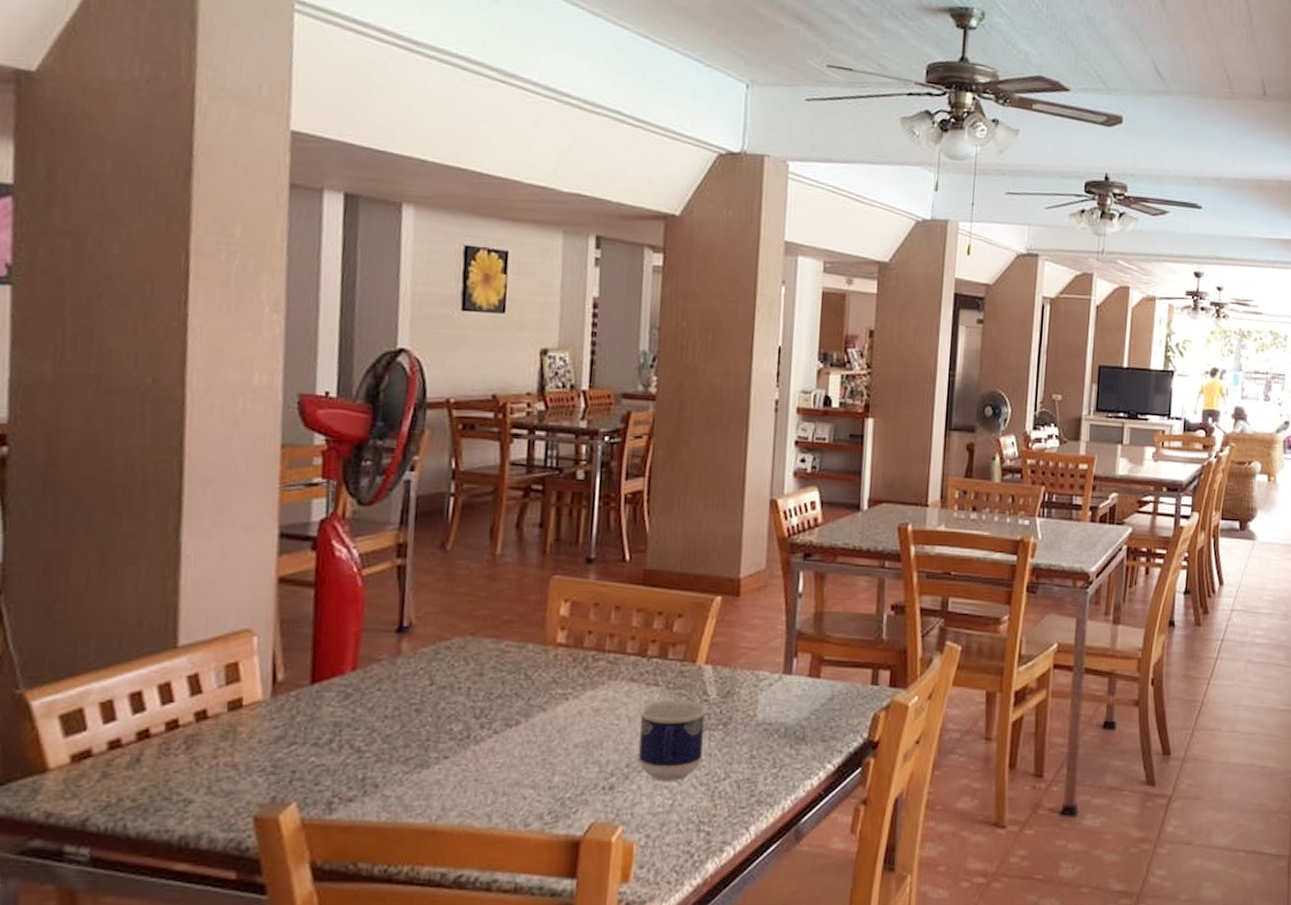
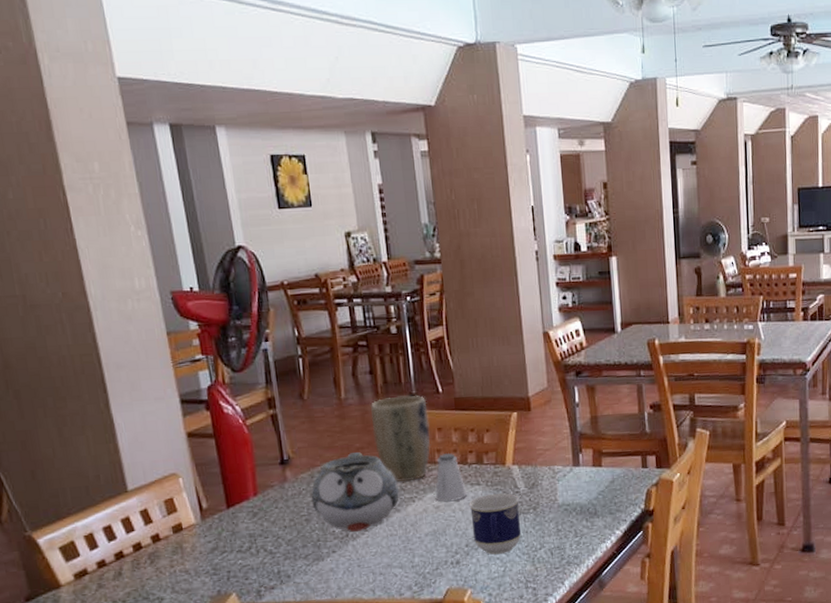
teapot: none [428,627,550,734] -> present [311,452,399,533]
plant pot: none [528,559,607,672] -> present [371,395,431,482]
saltshaker: none [596,639,640,704] -> present [434,452,468,502]

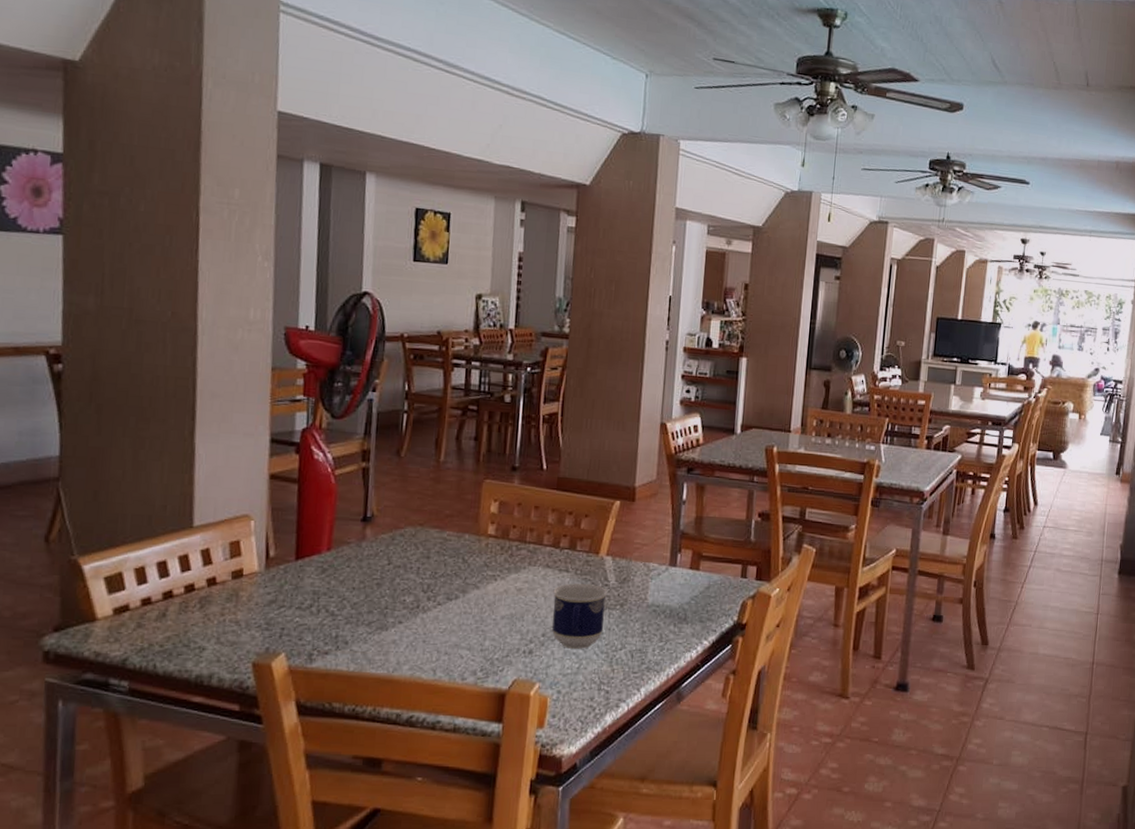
teapot: present [311,452,399,533] -> none [387,519,482,605]
plant pot: present [371,395,431,482] -> none [466,467,529,558]
saltshaker: present [434,452,468,502] -> none [519,533,554,586]

